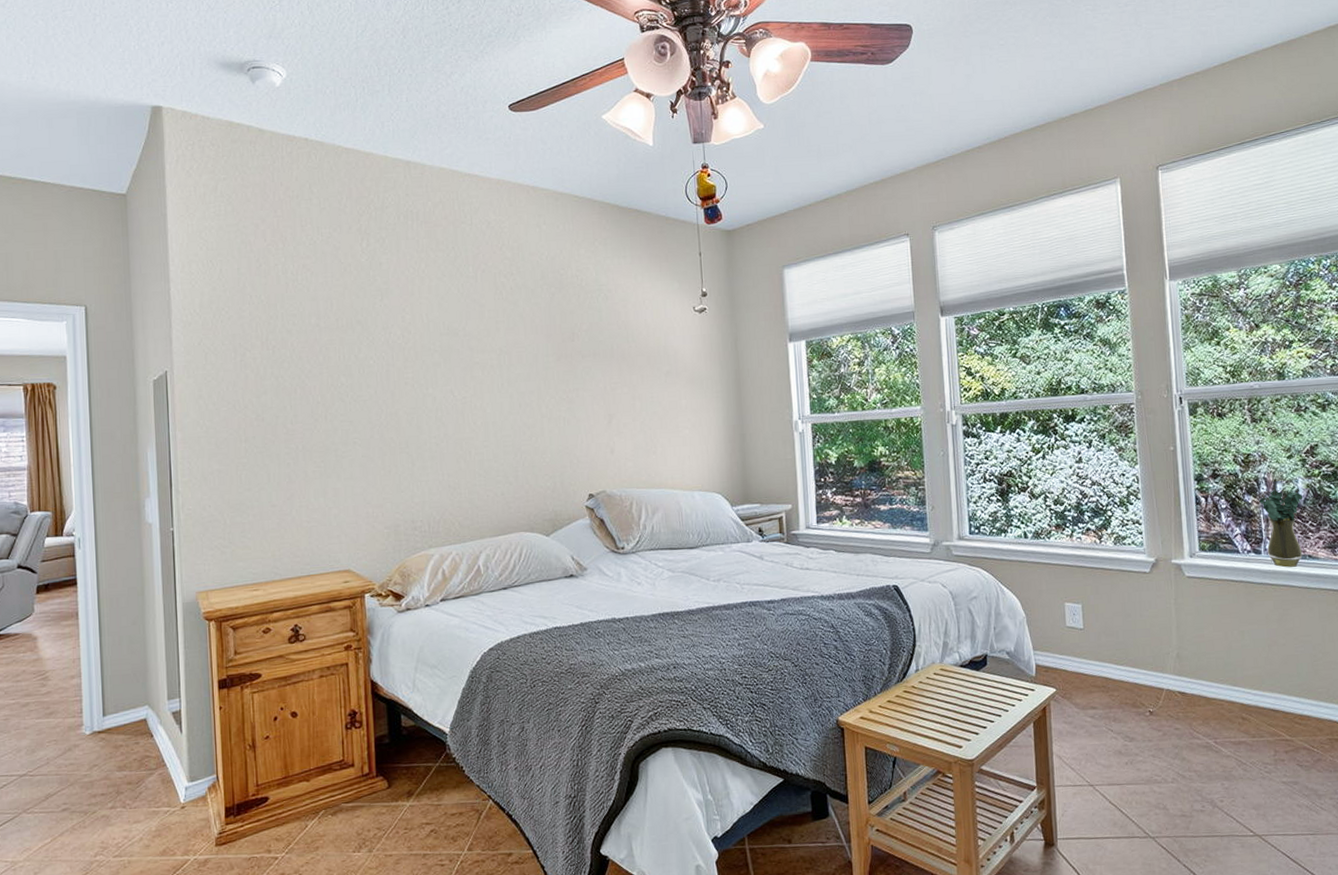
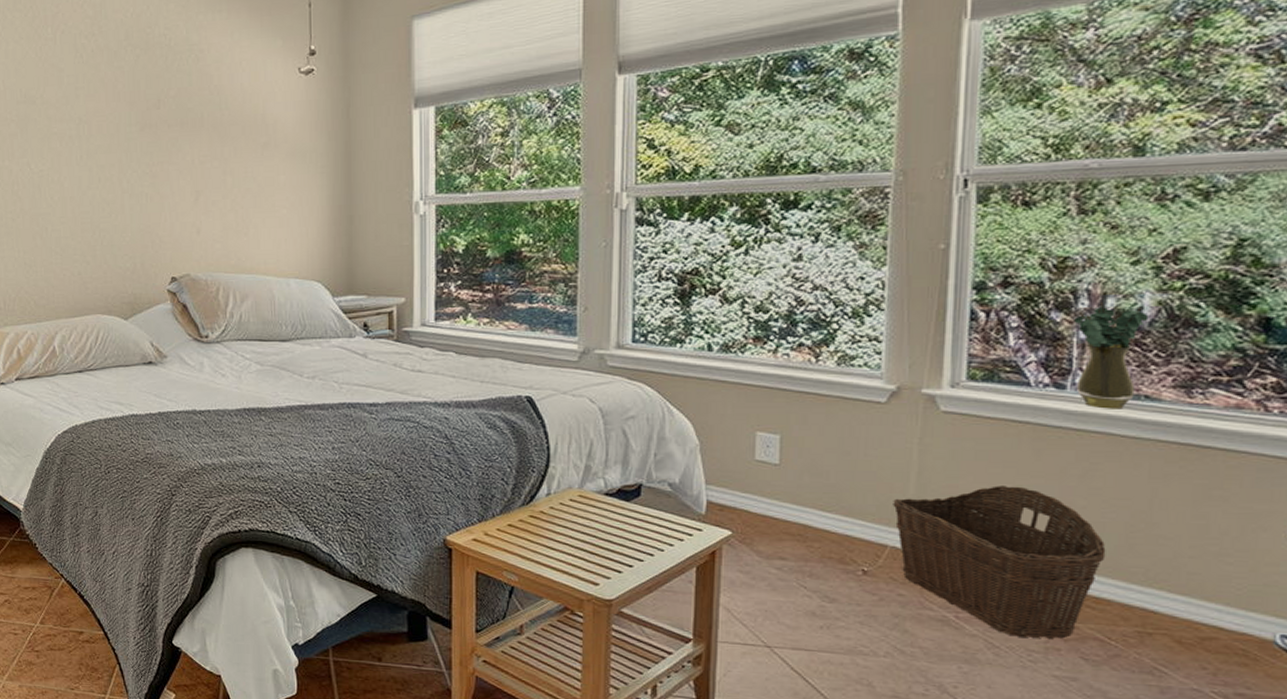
wicker basket: none [1163,632,1302,754] -> present [893,486,1106,639]

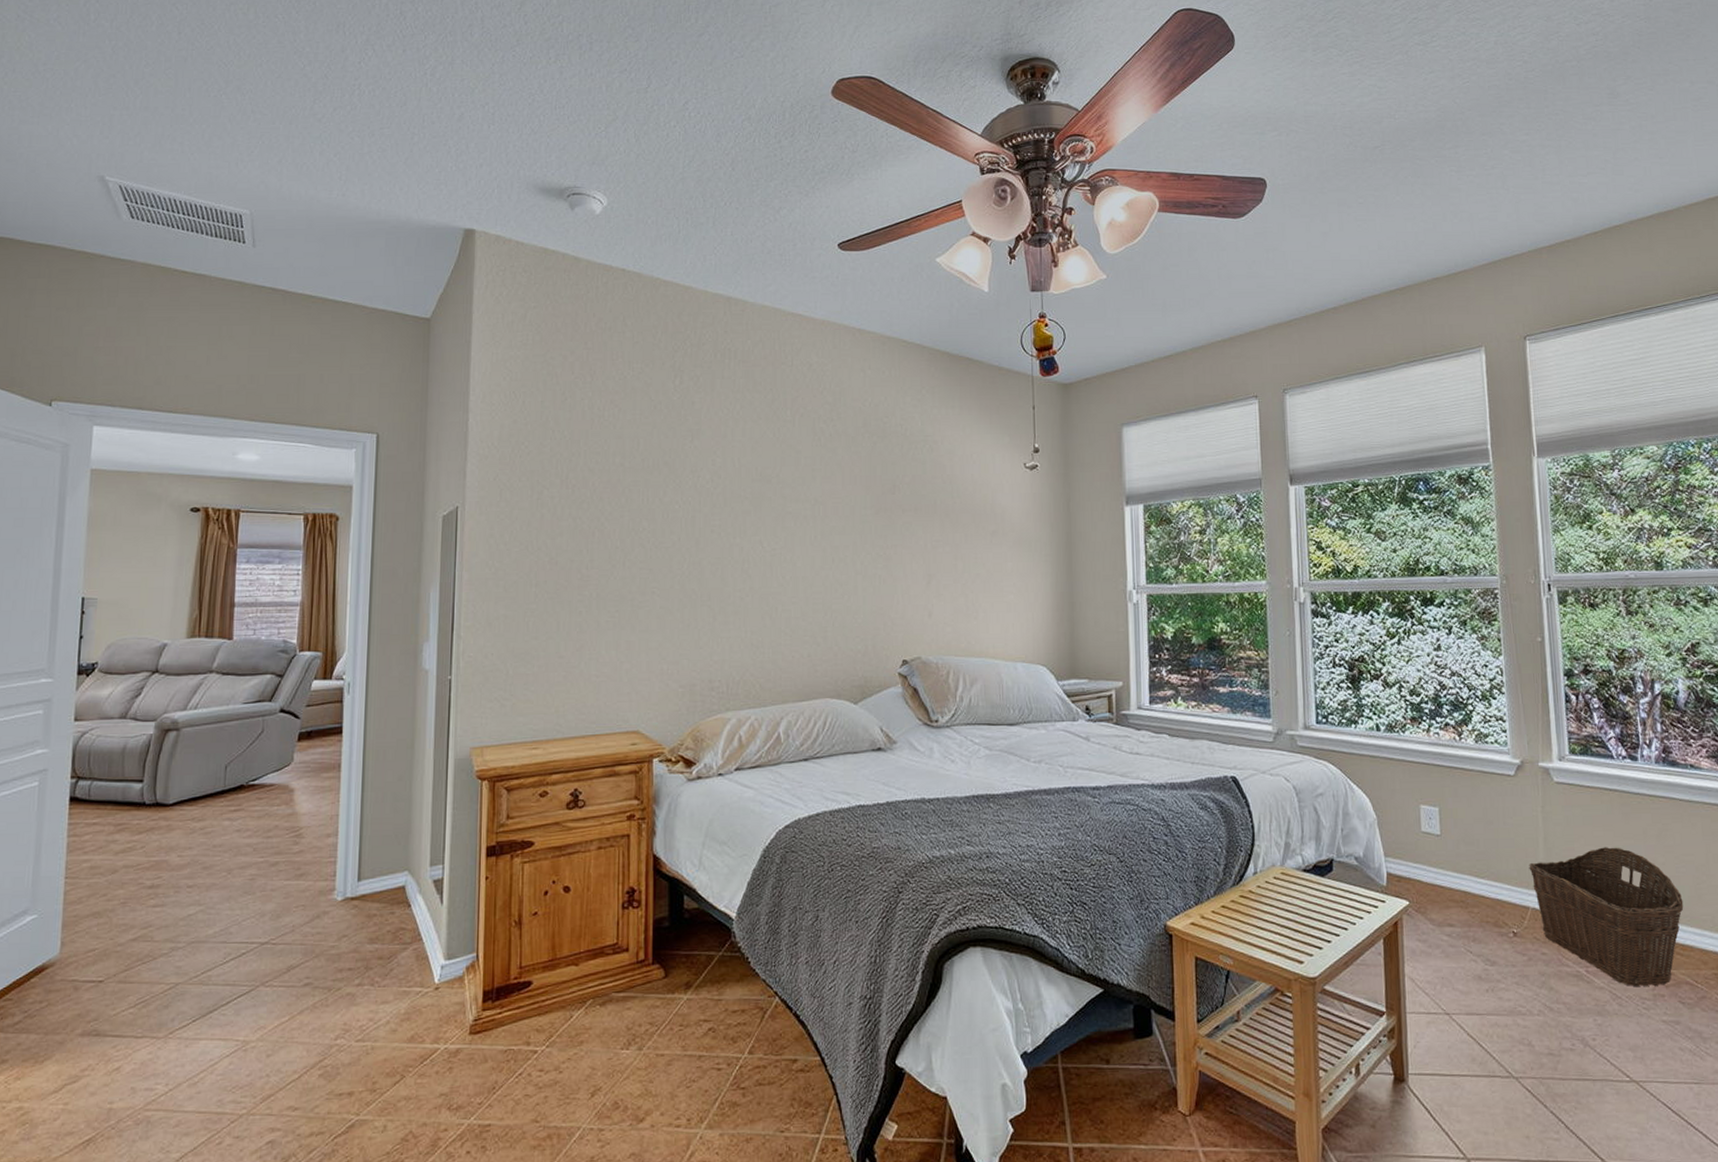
vase: present [1074,301,1149,409] -> none [1635,686,1684,777]

